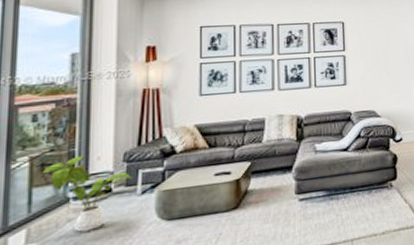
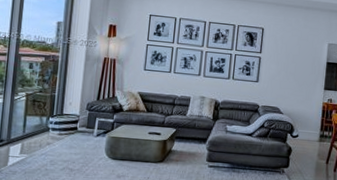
house plant: present [43,156,133,232] -> none [34,99,92,154]

